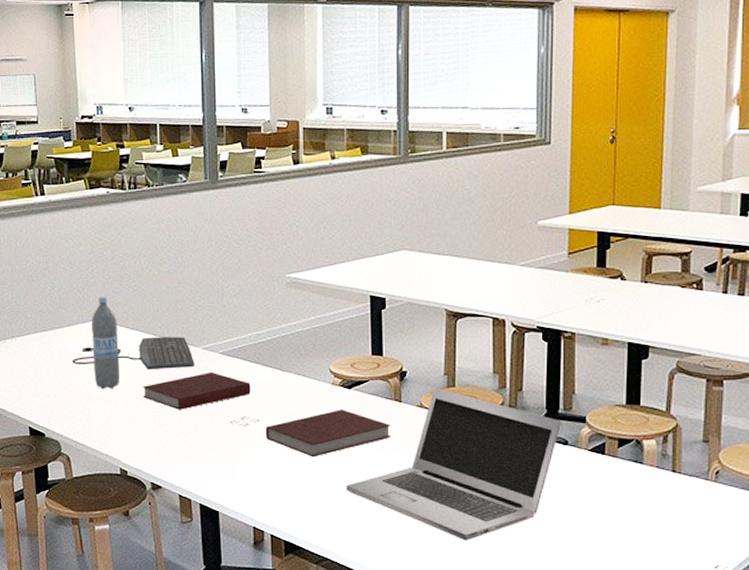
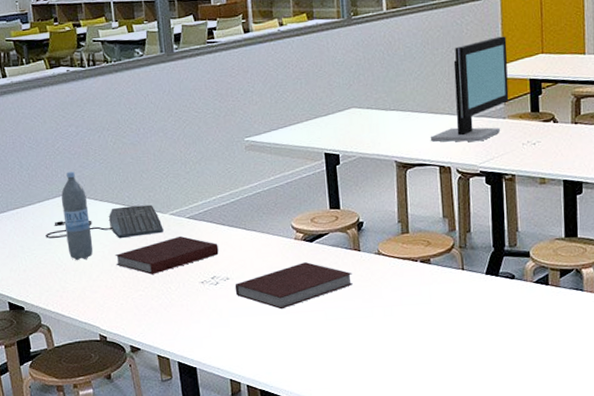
laptop: present [346,387,562,541] -> none [314,234,508,376]
computer monitor: none [484,184,575,295] -> present [430,36,509,142]

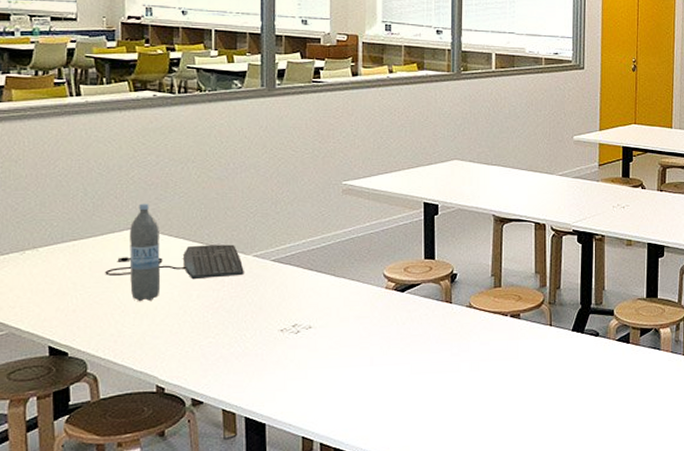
notebook: present [115,235,219,275] -> none [185,279,303,320]
notebook: present [234,262,353,310] -> none [317,313,442,362]
computer monitor: present [430,36,509,142] -> none [528,105,604,202]

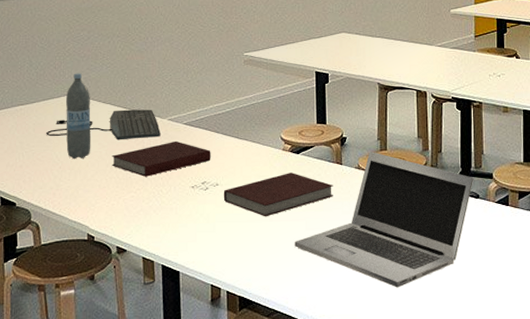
notebook: none [185,279,303,320] -> present [111,140,211,177]
notebook: none [317,313,442,362] -> present [223,173,333,217]
laptop: none [397,288,594,433] -> present [294,151,474,288]

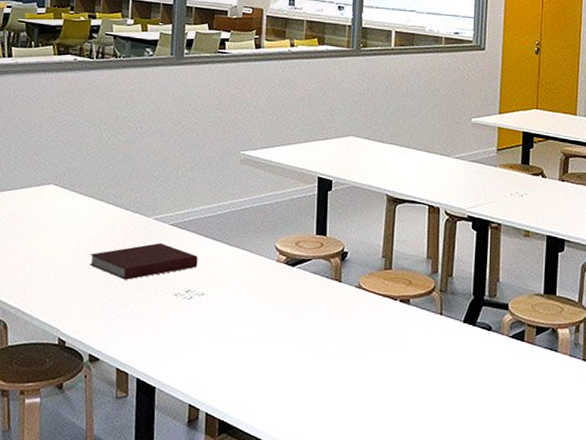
keyboard: present [46,109,161,140] -> none [21,204,145,238]
water bottle: present [65,73,91,160] -> none [42,161,71,256]
notebook: present [223,173,333,217] -> none [208,287,330,334]
laptop: present [294,151,474,288] -> none [283,269,487,424]

